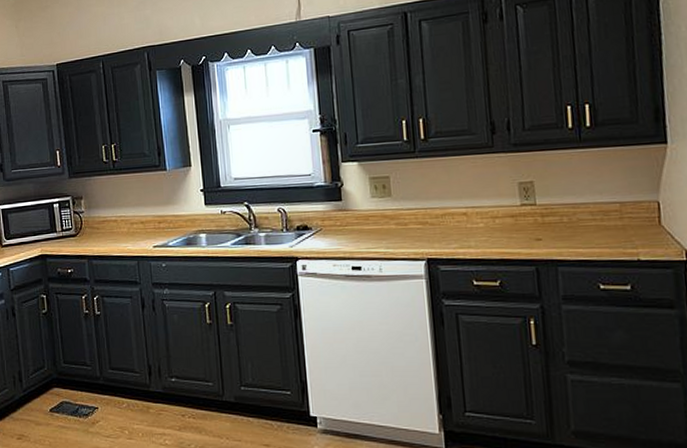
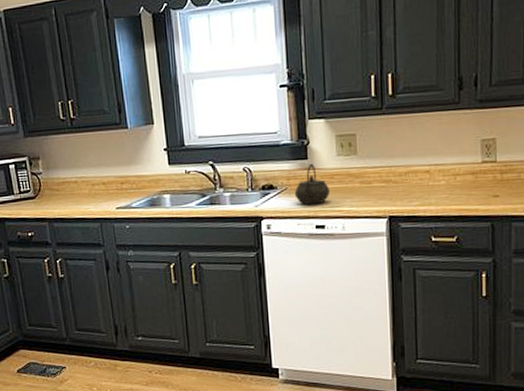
kettle: none [329,205,366,246] -> present [294,163,331,205]

